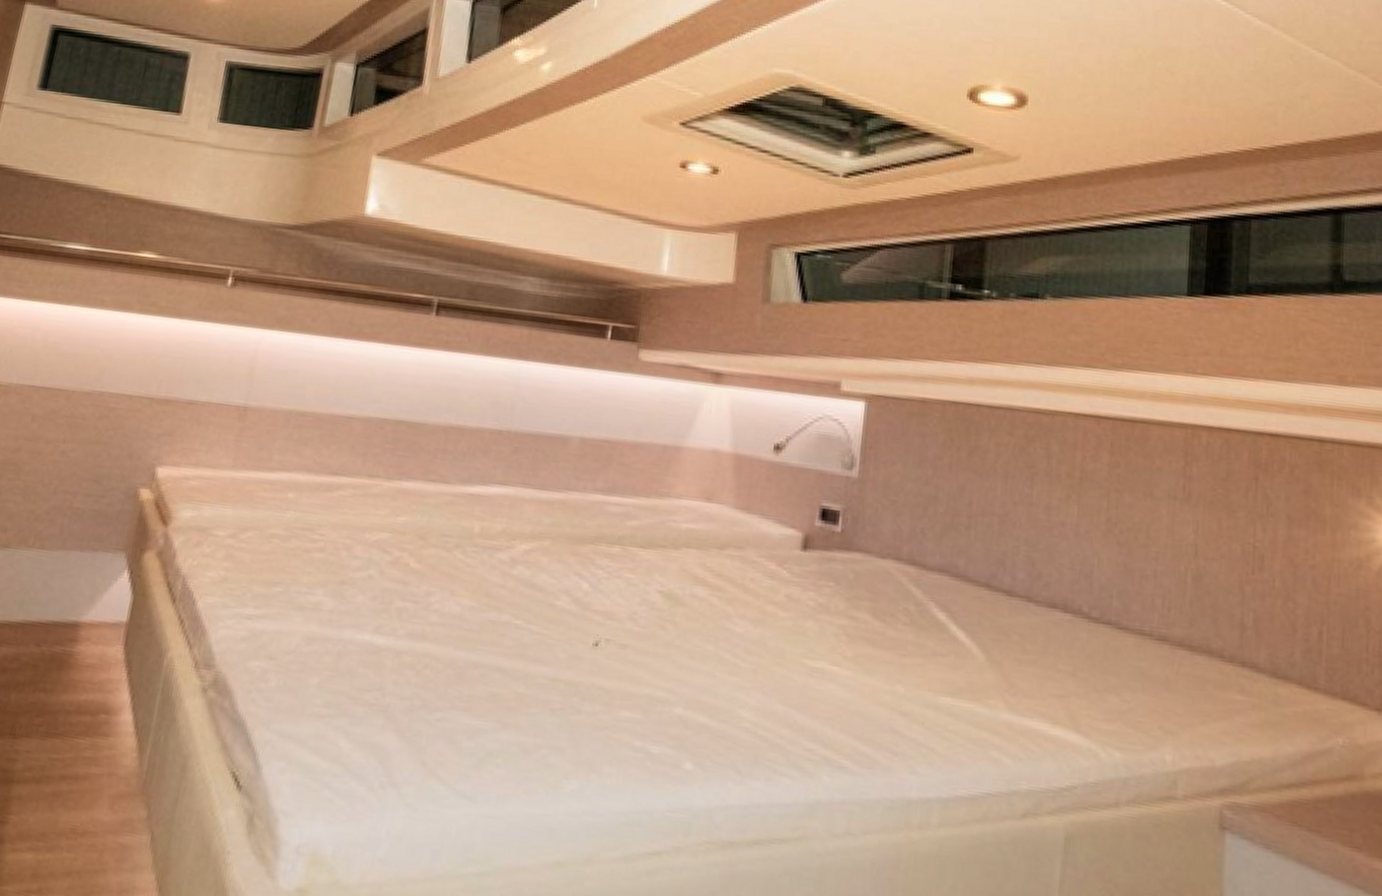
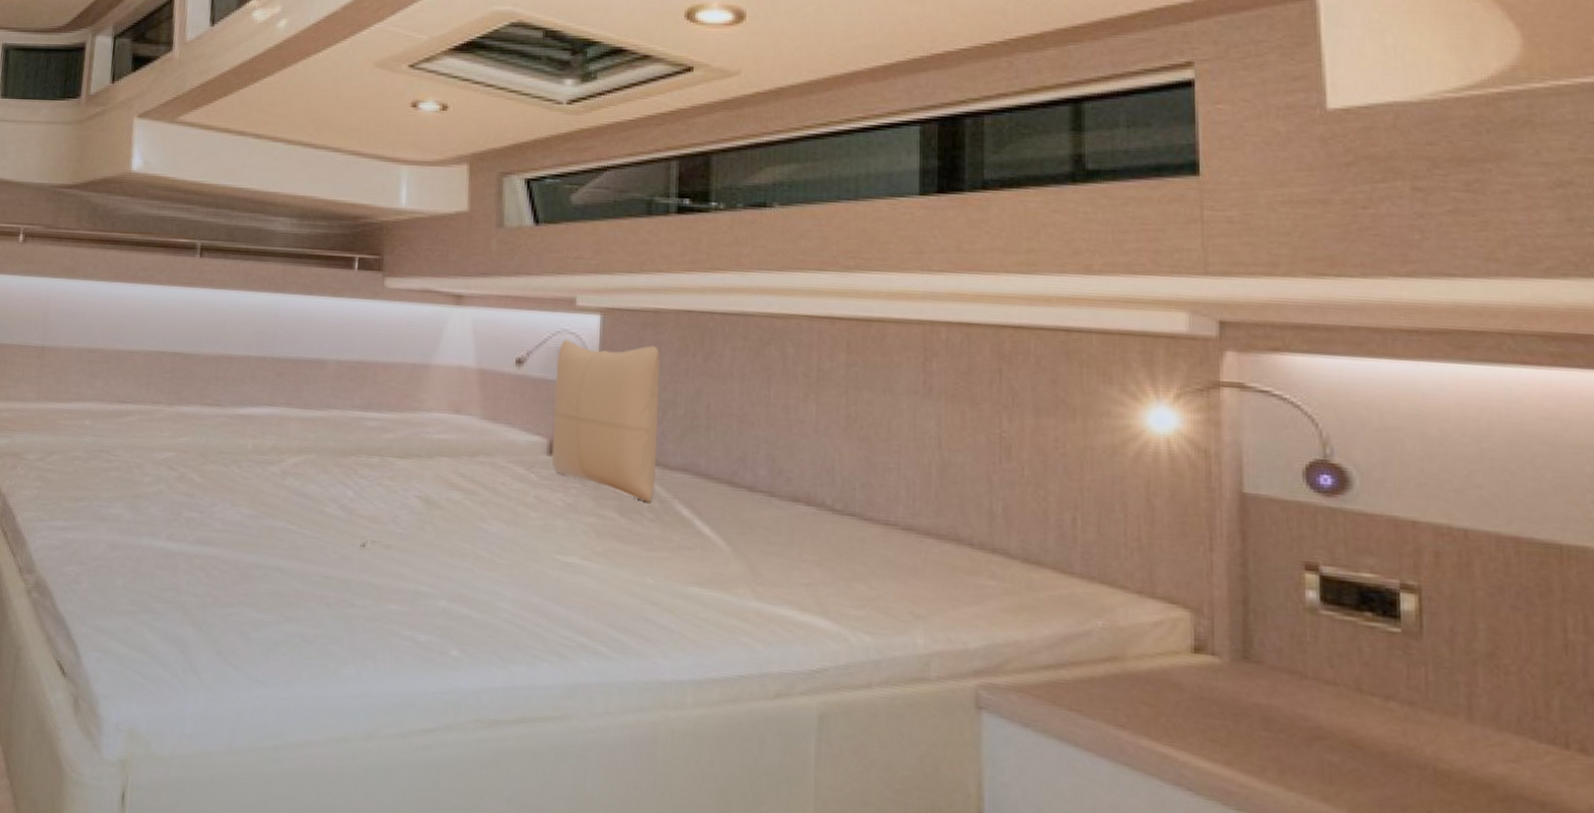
pillow: none [805,426,924,604] -> present [551,339,660,502]

